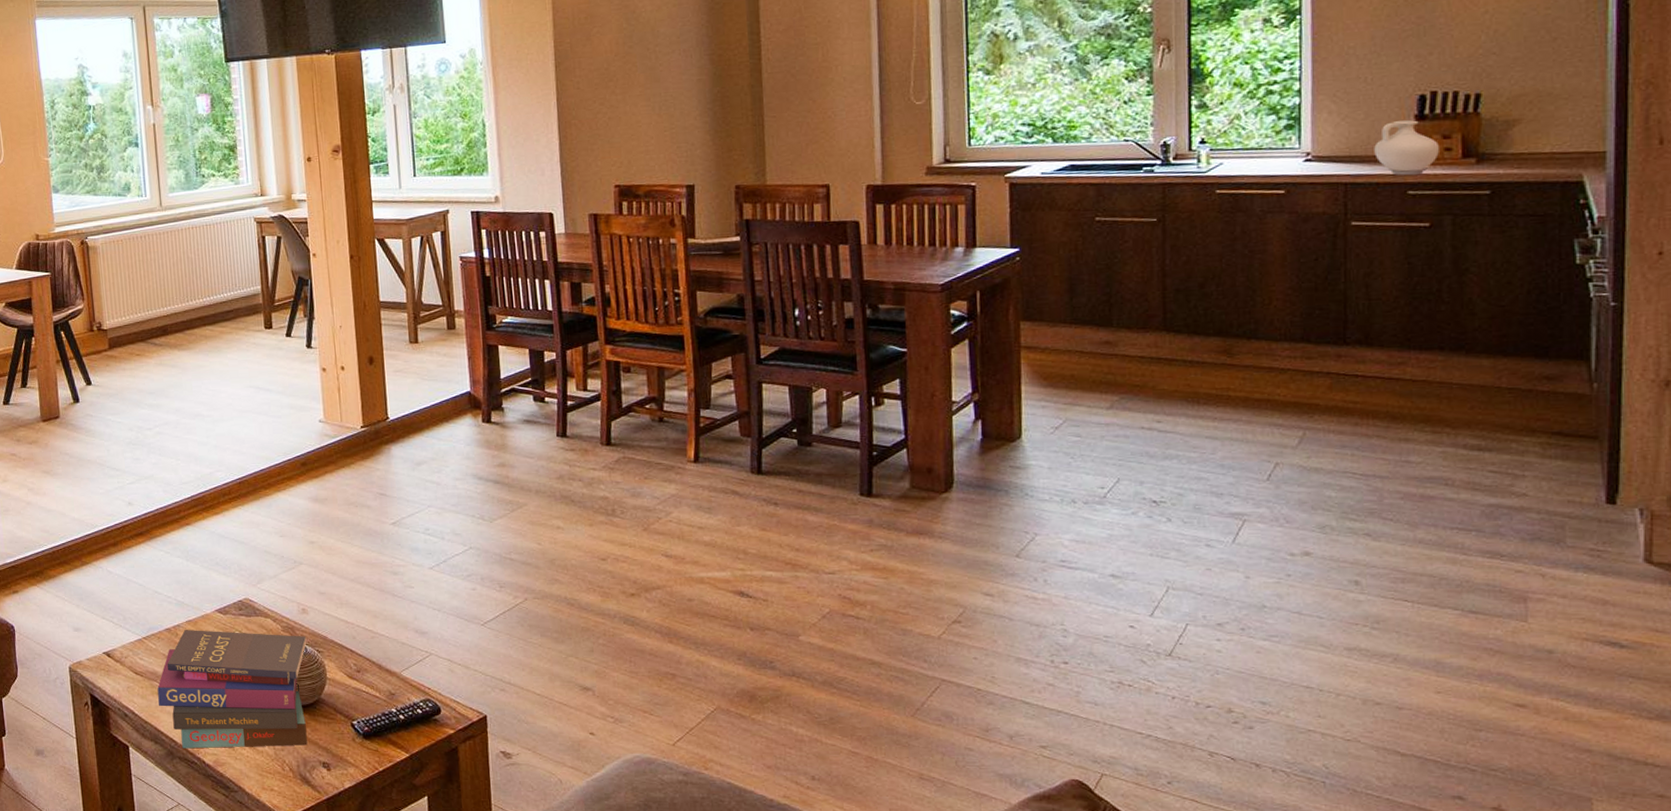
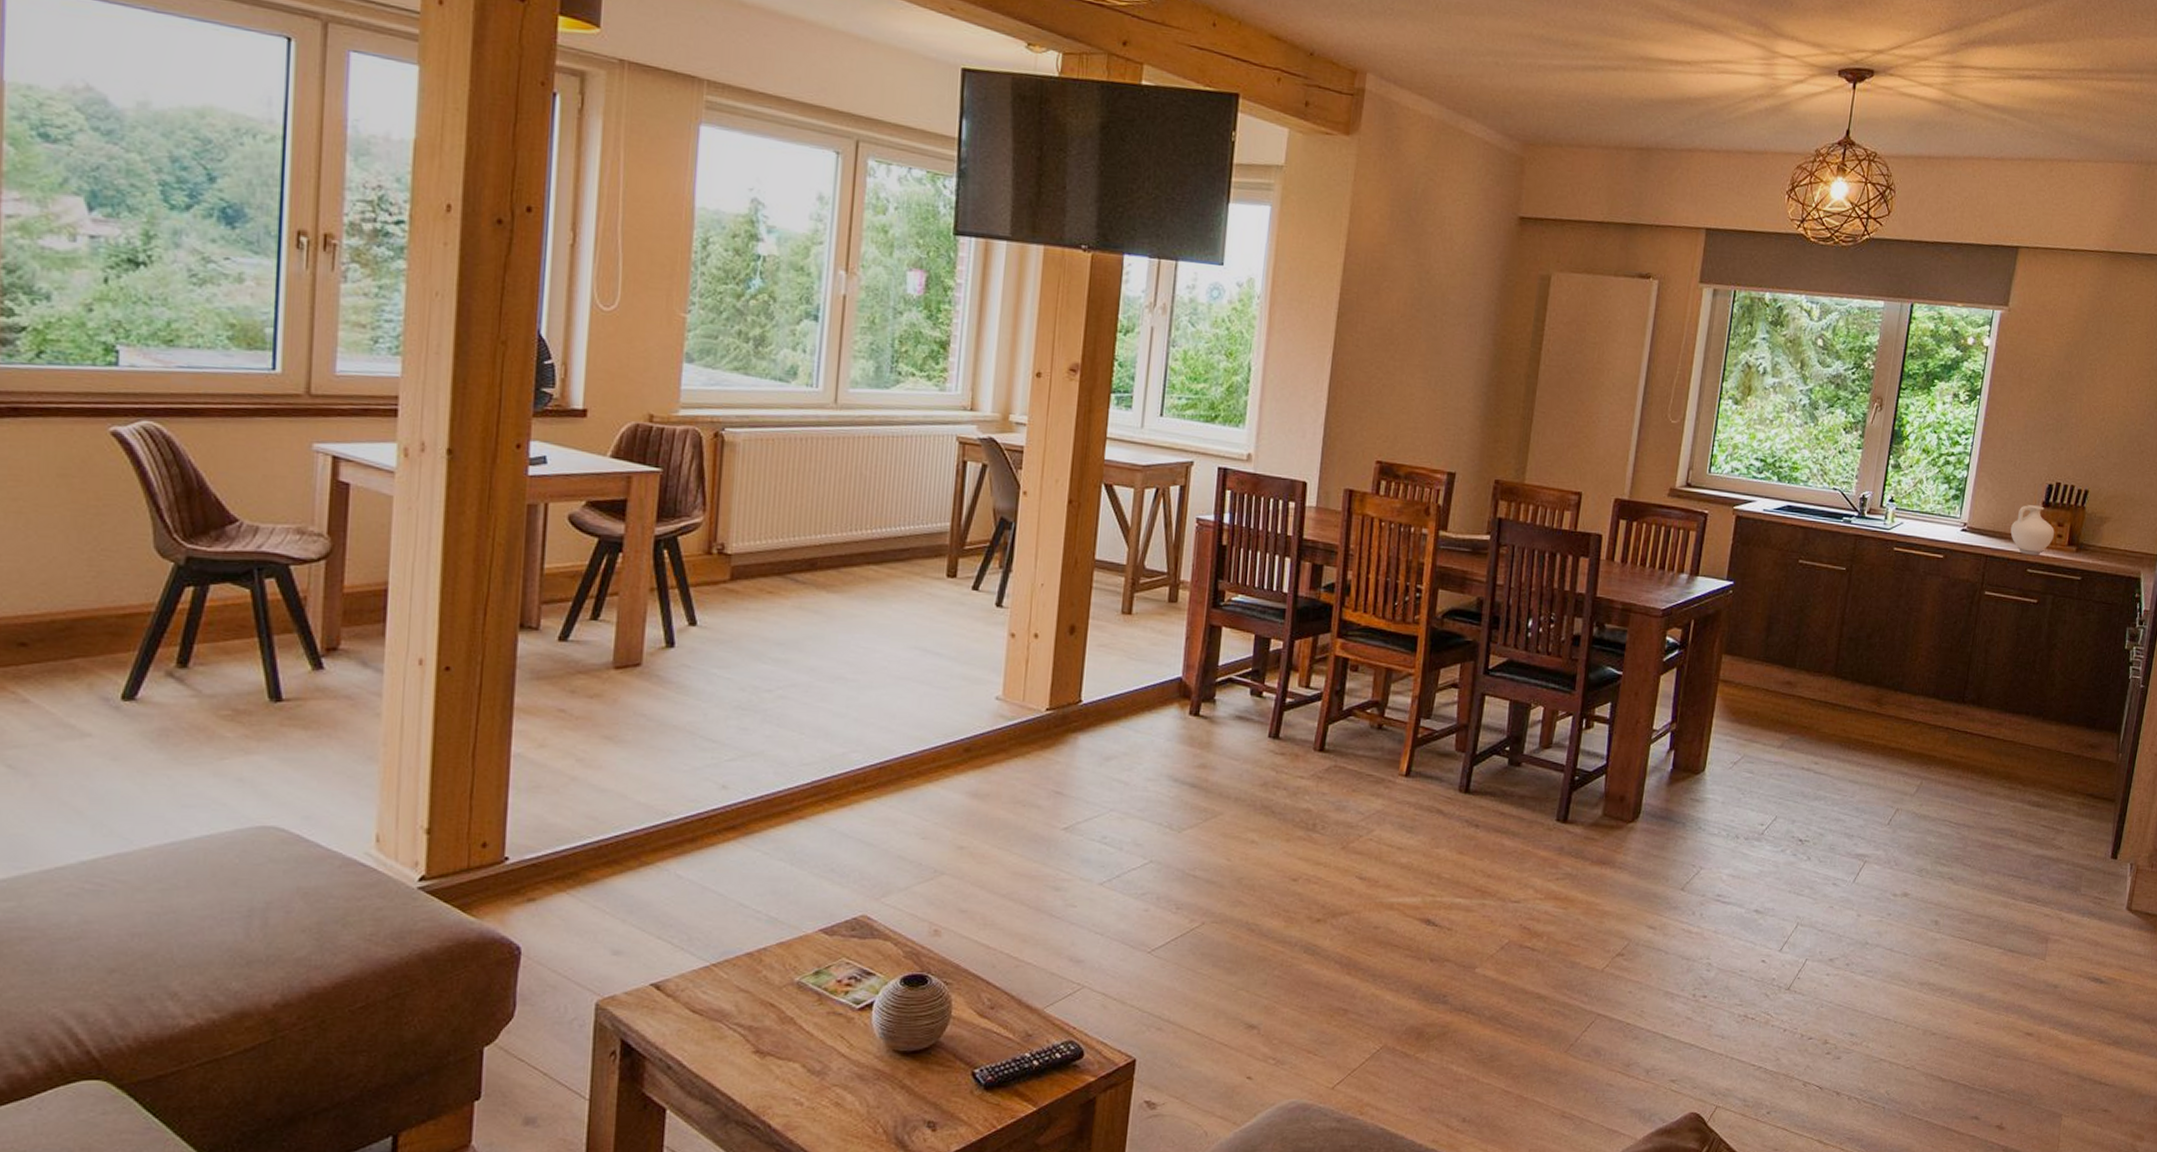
books: present [157,630,308,749] -> none [719,955,934,1110]

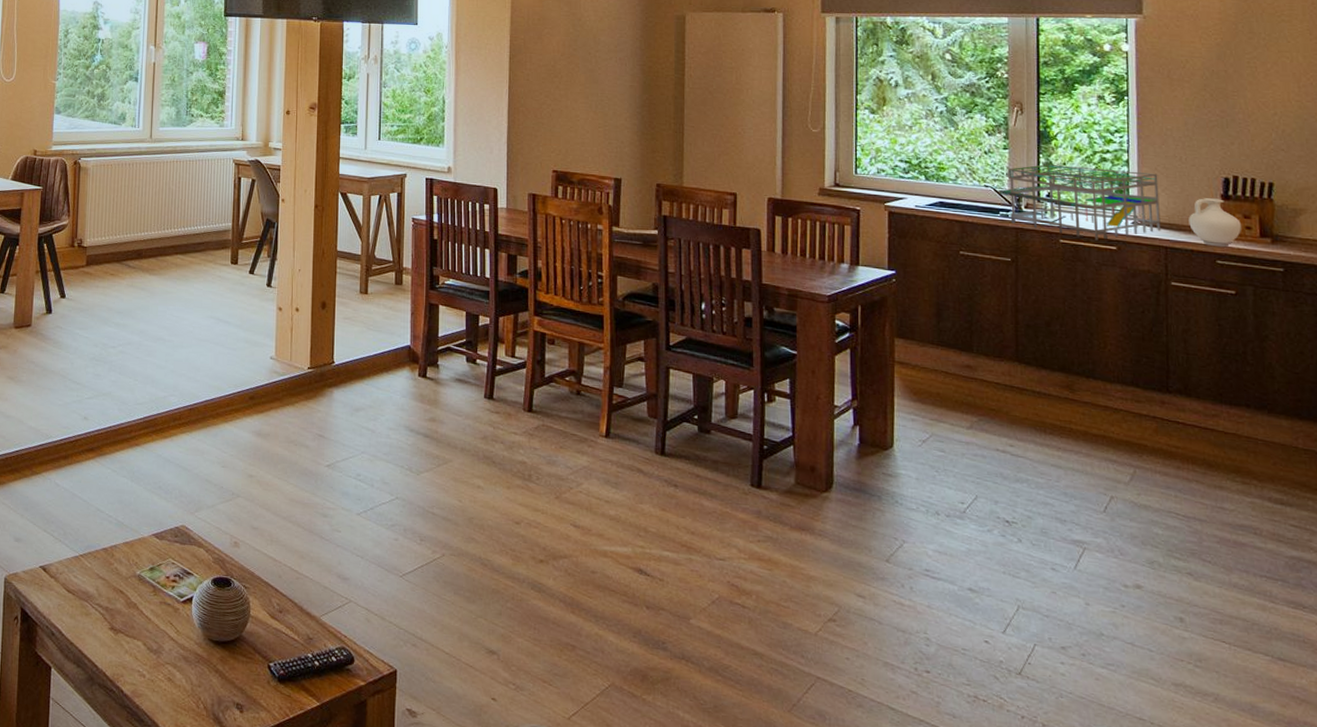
architectural model: none [1845,466,1992,549] -> present [999,164,1161,241]

